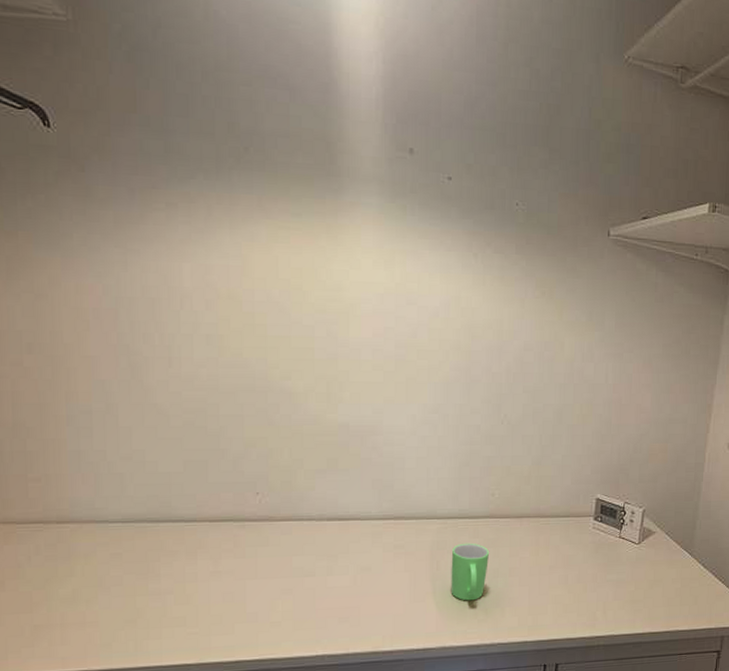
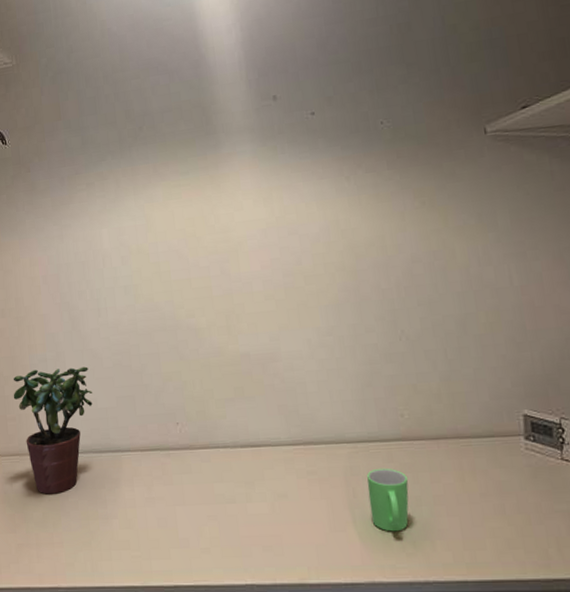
potted plant: none [39,422,153,568] -> present [13,366,93,494]

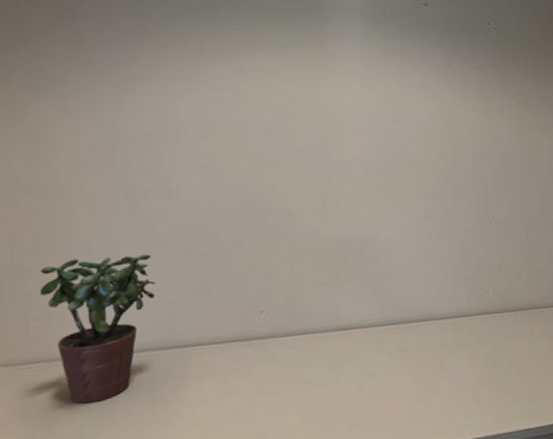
mug: present [367,468,409,532] -> none [453,339,489,396]

